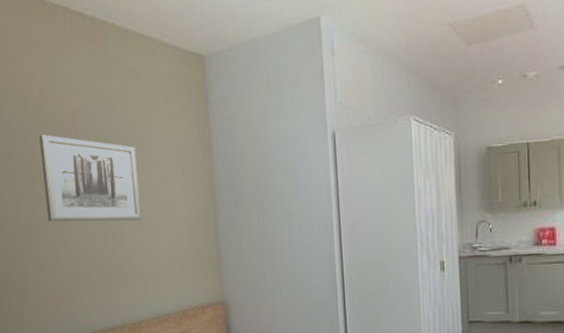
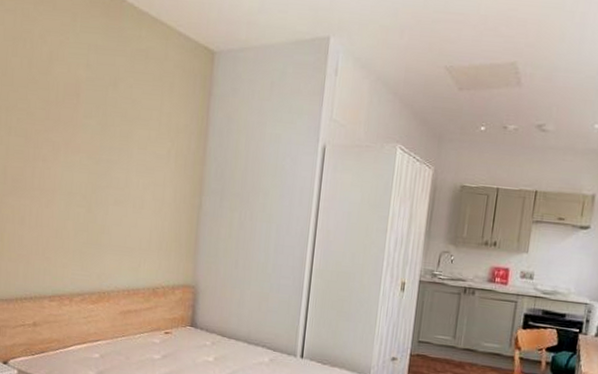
wall art: present [39,134,143,222] -> none [35,96,133,195]

